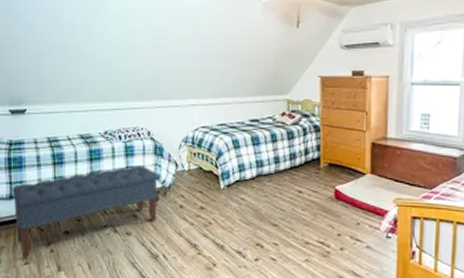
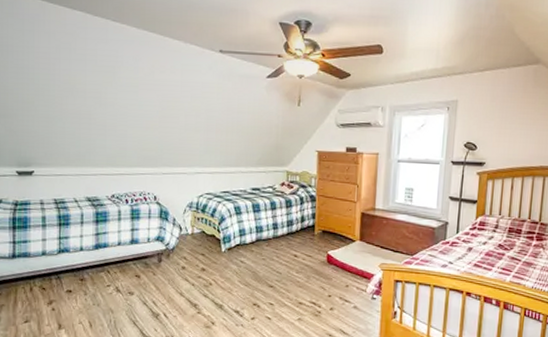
bench: present [12,165,158,260] -> none [15,228,162,318]

